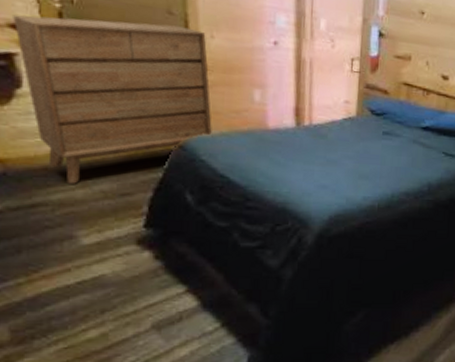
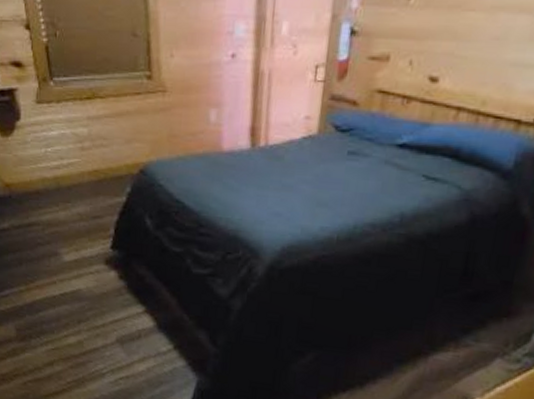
dresser: present [13,14,213,184] -> none [13,47,170,207]

